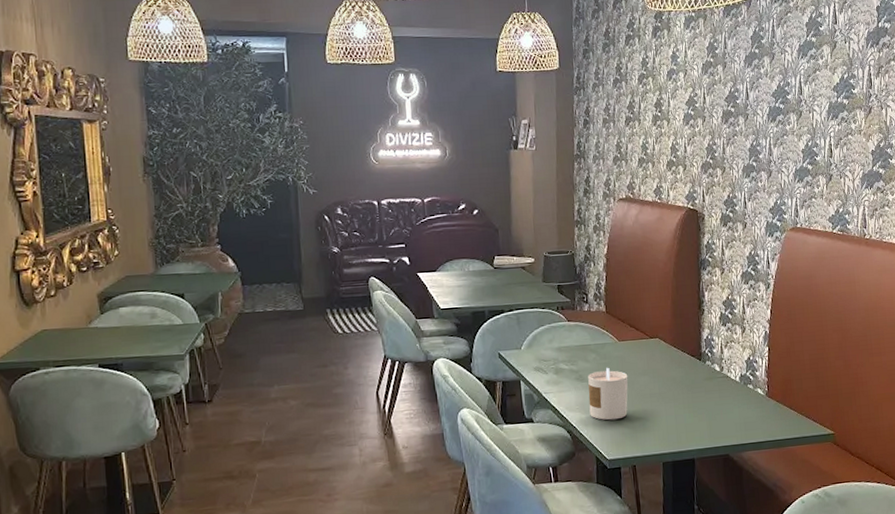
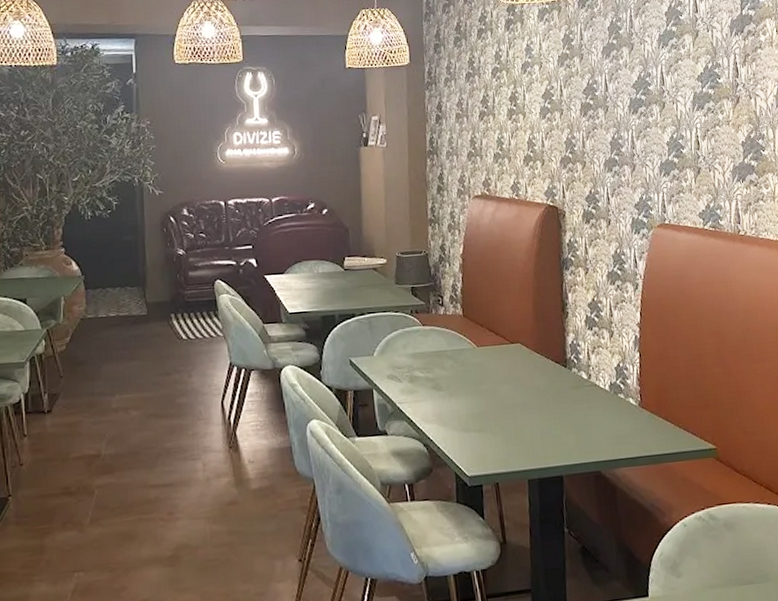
candle: present [588,367,628,421] -> none [445,375,489,433]

